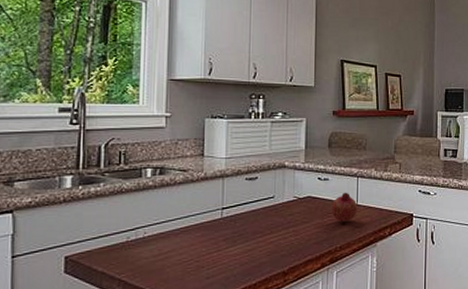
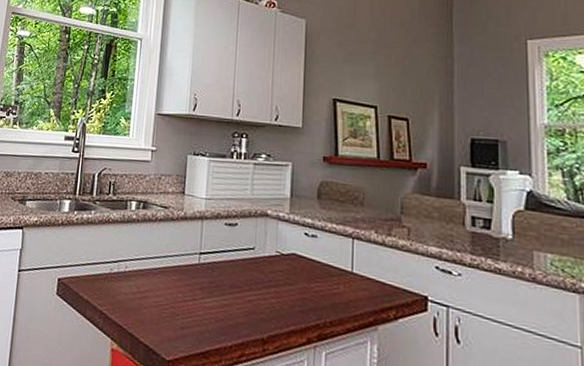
fruit: present [331,192,358,223] -> none [319,254,353,293]

